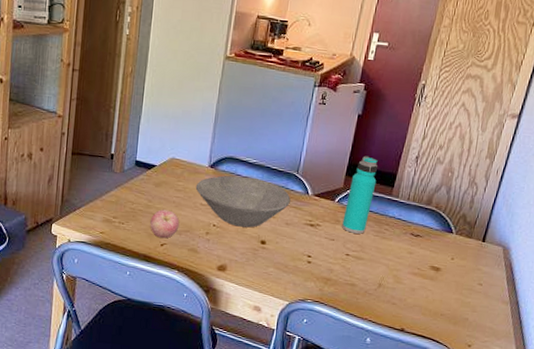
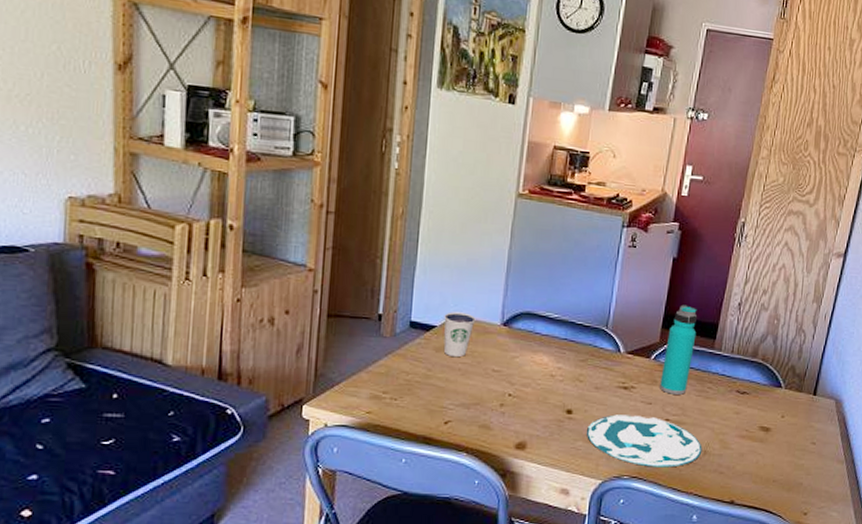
apple: present [150,209,180,239] -> none [430,379,467,415]
dixie cup: none [161,154,188,192] -> present [443,312,476,358]
bowl: present [195,175,291,228] -> none [485,334,600,395]
plate: none [277,247,378,296] -> present [587,414,702,468]

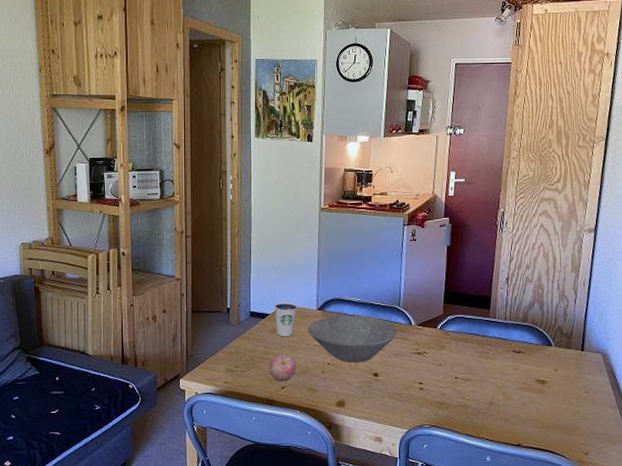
apple: none [430,379,467,415] -> present [269,354,296,382]
bowl: none [485,334,600,395] -> present [307,315,396,362]
plate: present [587,414,702,468] -> none [392,375,489,417]
water bottle: present [660,304,697,395] -> none [447,283,473,357]

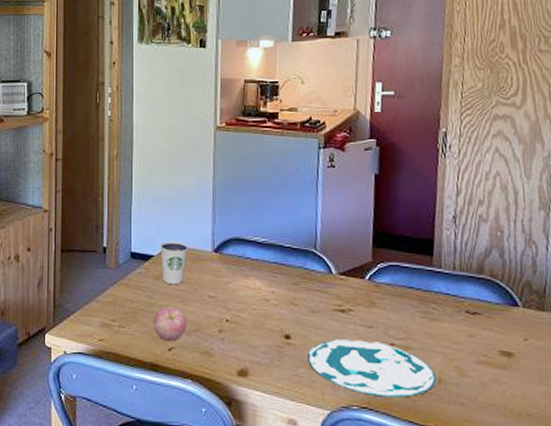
bowl: present [307,315,396,362] -> none [200,259,312,320]
plate: none [392,375,489,417] -> present [308,339,437,398]

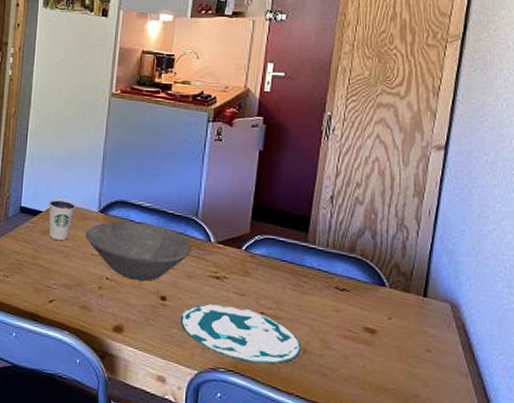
apple: present [154,306,187,341] -> none [37,260,69,294]
bowl: none [200,259,312,320] -> present [85,221,191,281]

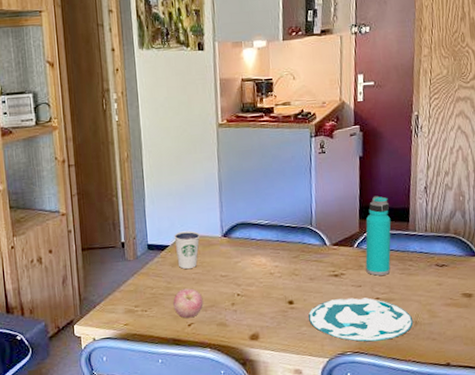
apple: none [37,260,69,294] -> present [173,288,203,319]
bowl: present [85,221,191,281] -> none [212,239,310,292]
water bottle: none [253,196,288,288] -> present [365,195,391,276]

